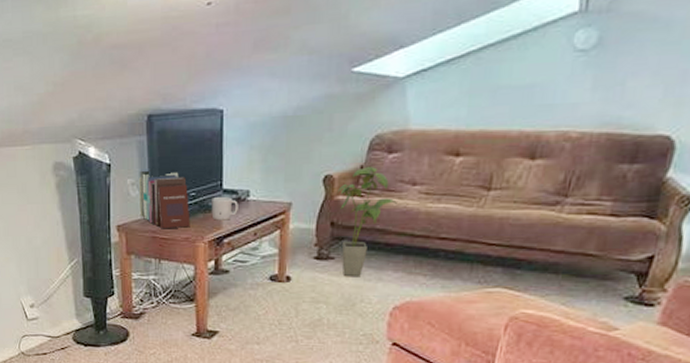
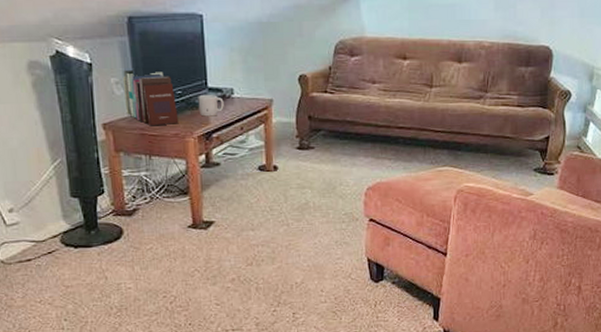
house plant: present [336,166,397,278] -> none [311,67,362,164]

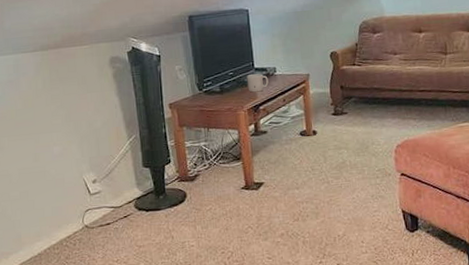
books: present [122,69,179,126] -> none [184,56,231,104]

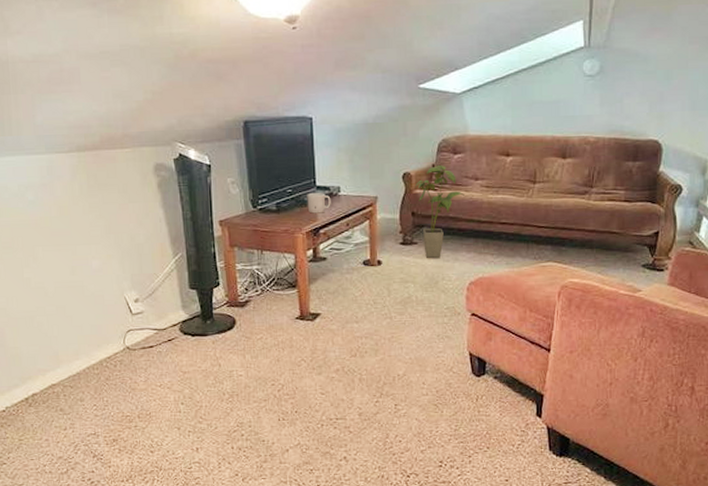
house plant: none [341,43,386,126] -> present [414,164,464,259]

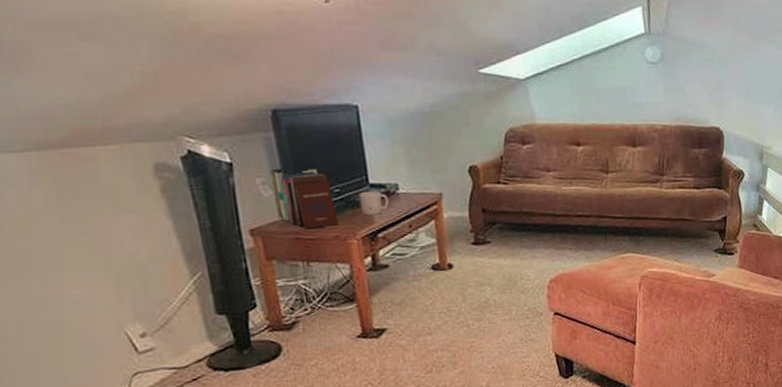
books: none [238,169,289,223] -> present [269,166,339,230]
house plant: present [414,164,464,259] -> none [483,156,537,258]

